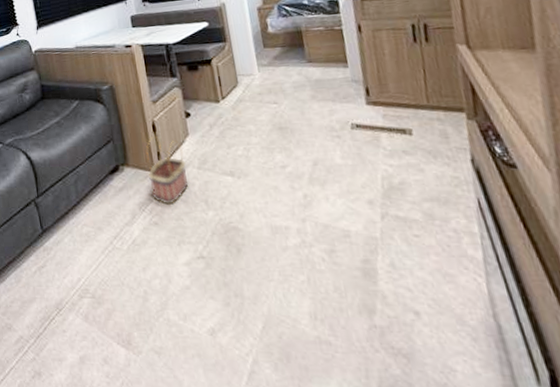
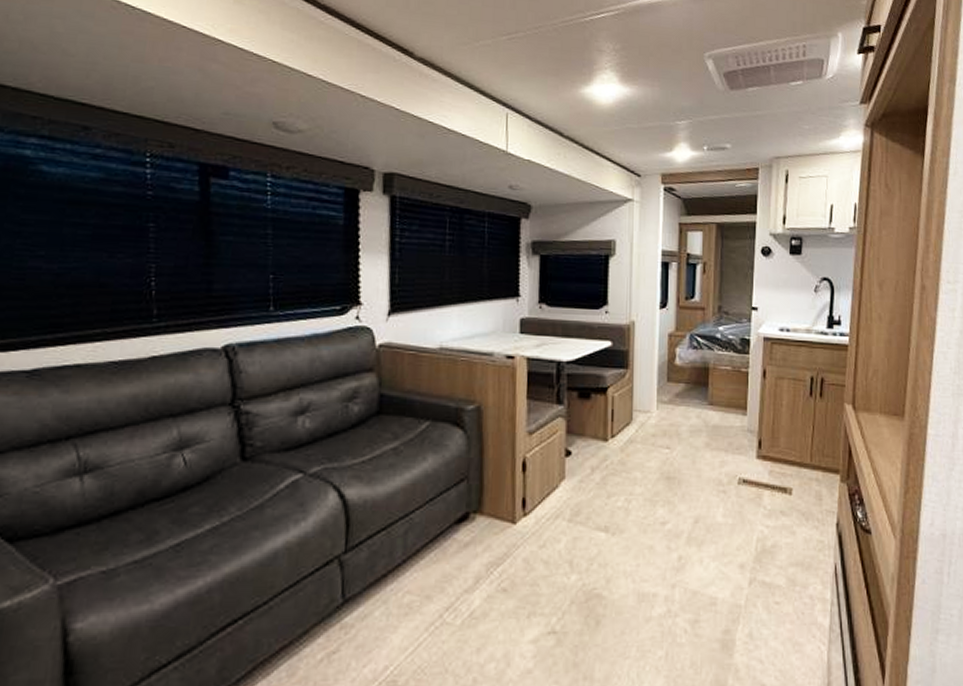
basket: present [145,135,189,205] -> none [505,476,556,566]

